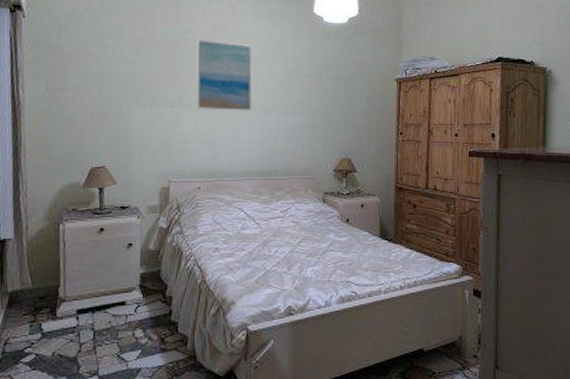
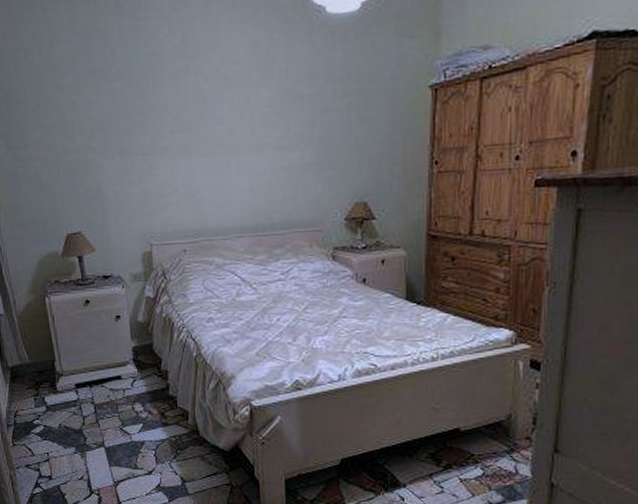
wall art: present [196,40,252,111] -> none [164,61,237,155]

